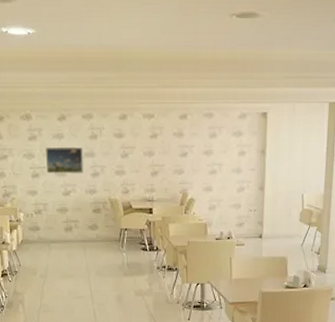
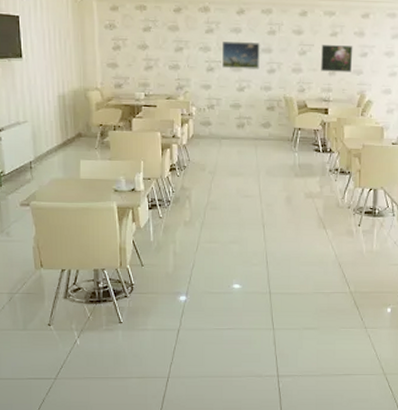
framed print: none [142,146,174,172] -> present [320,44,353,72]

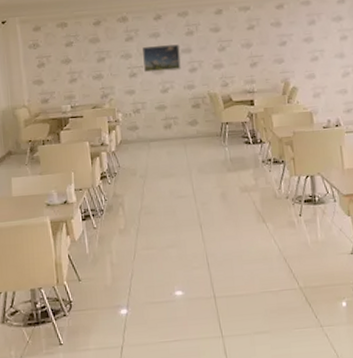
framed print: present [320,44,353,72] -> none [240,36,273,64]

